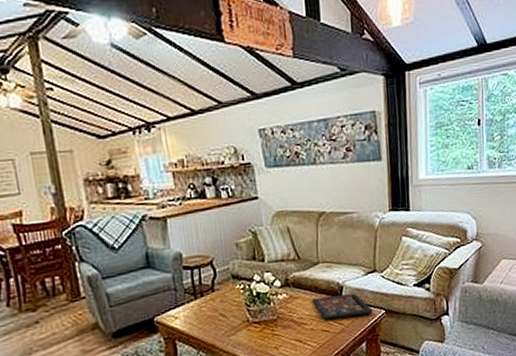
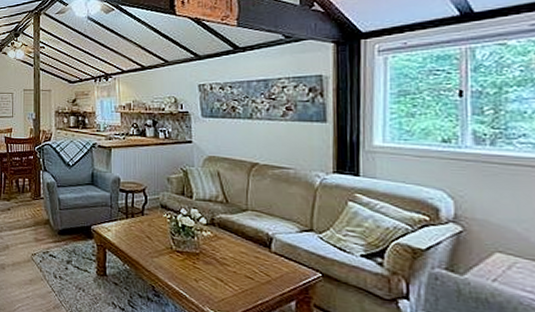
decorative tray: present [312,293,373,321] -> none [238,242,307,274]

